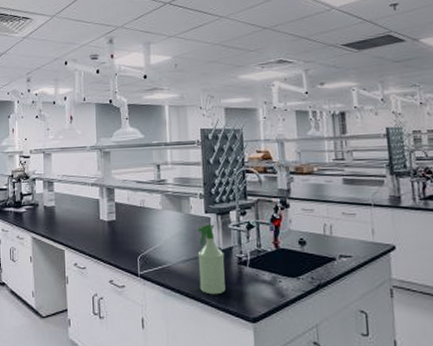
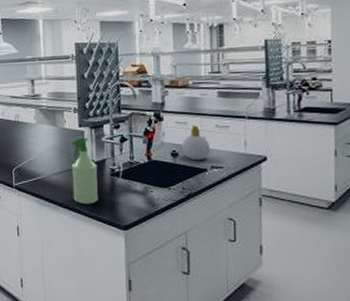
soap bottle: none [309,212,339,249] -> present [182,124,211,161]

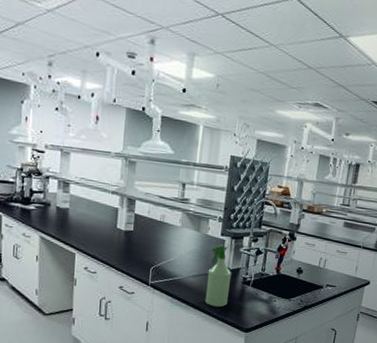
soap bottle: present [182,124,211,161] -> none [306,247,330,279]

